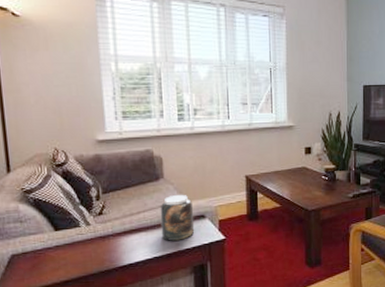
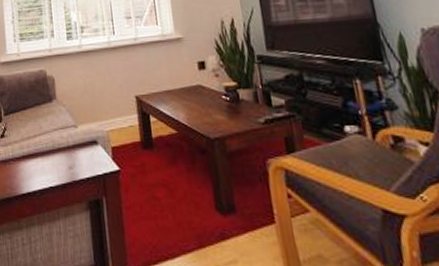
jar: present [160,194,195,241] -> none [54,116,88,169]

